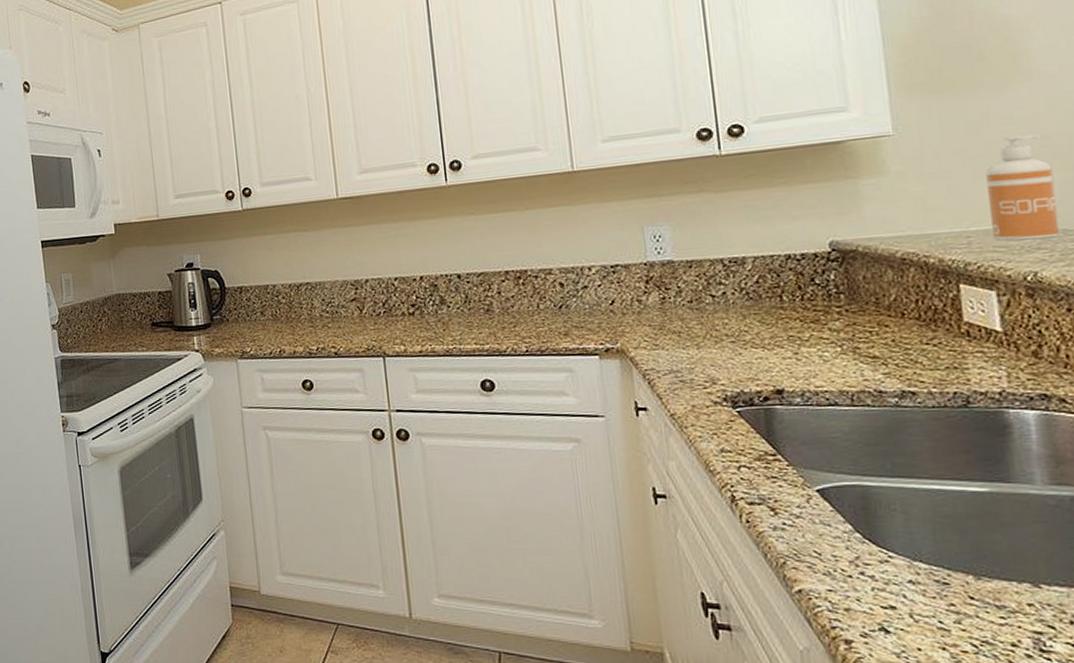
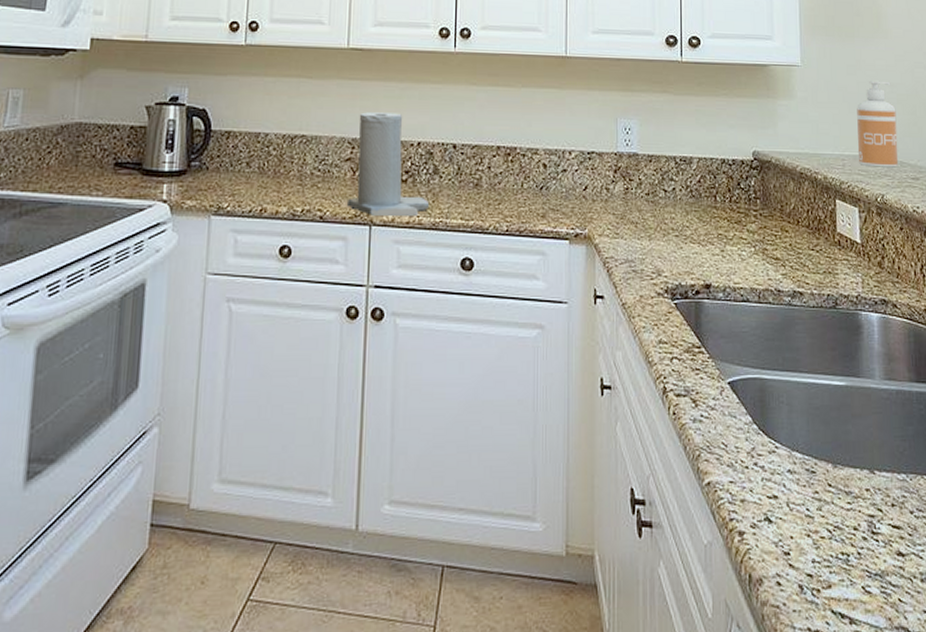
paper towel: none [358,252,440,349] -> present [346,112,429,217]

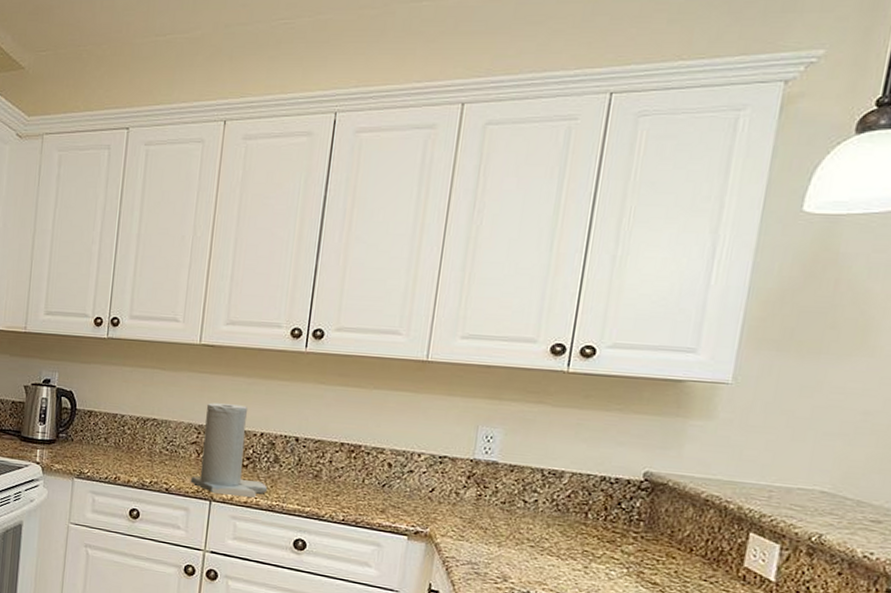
soap dispenser: present [857,80,898,168] -> none [792,405,866,507]

